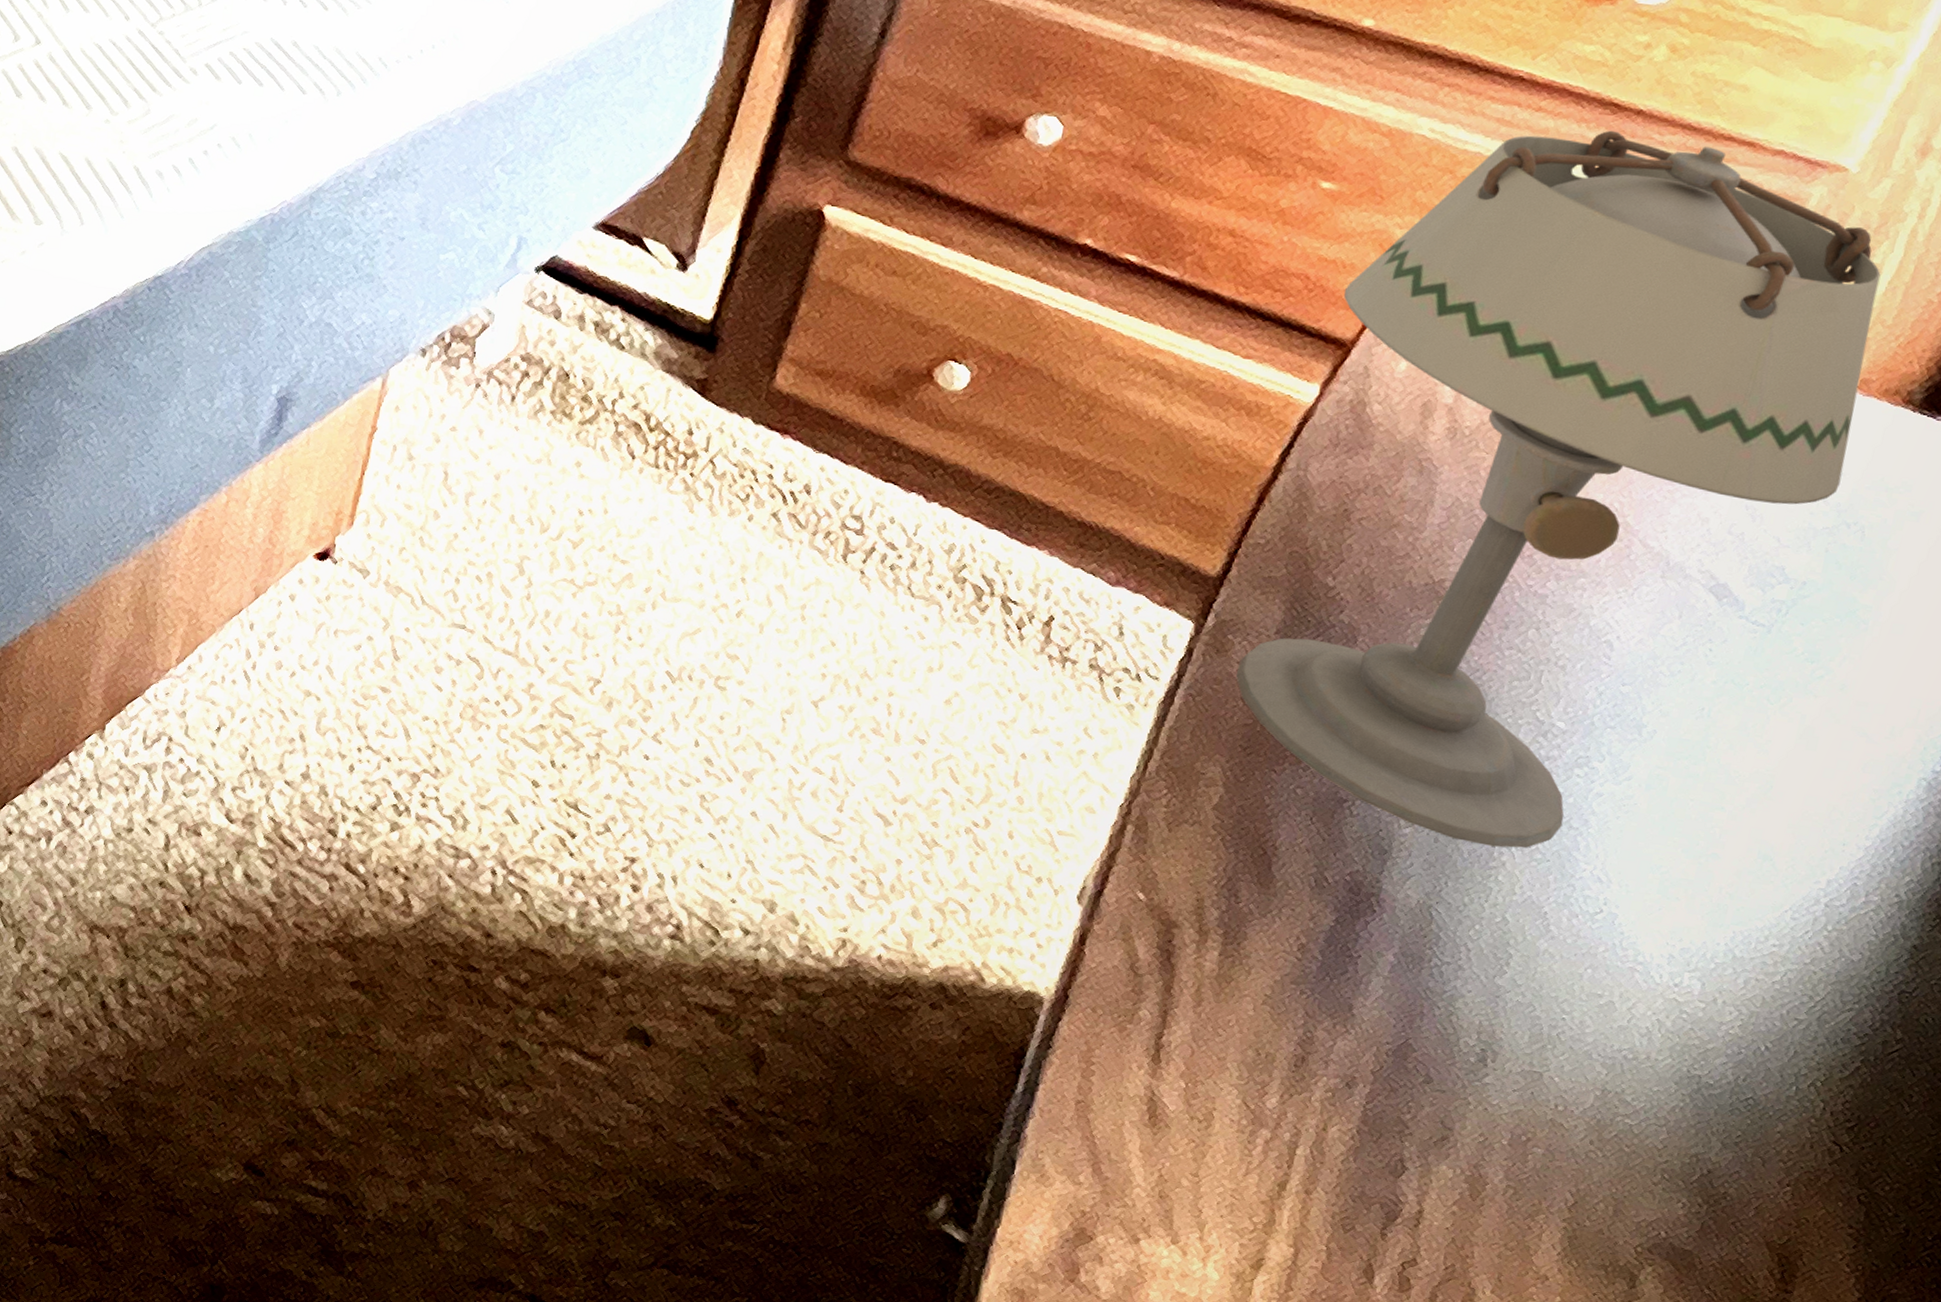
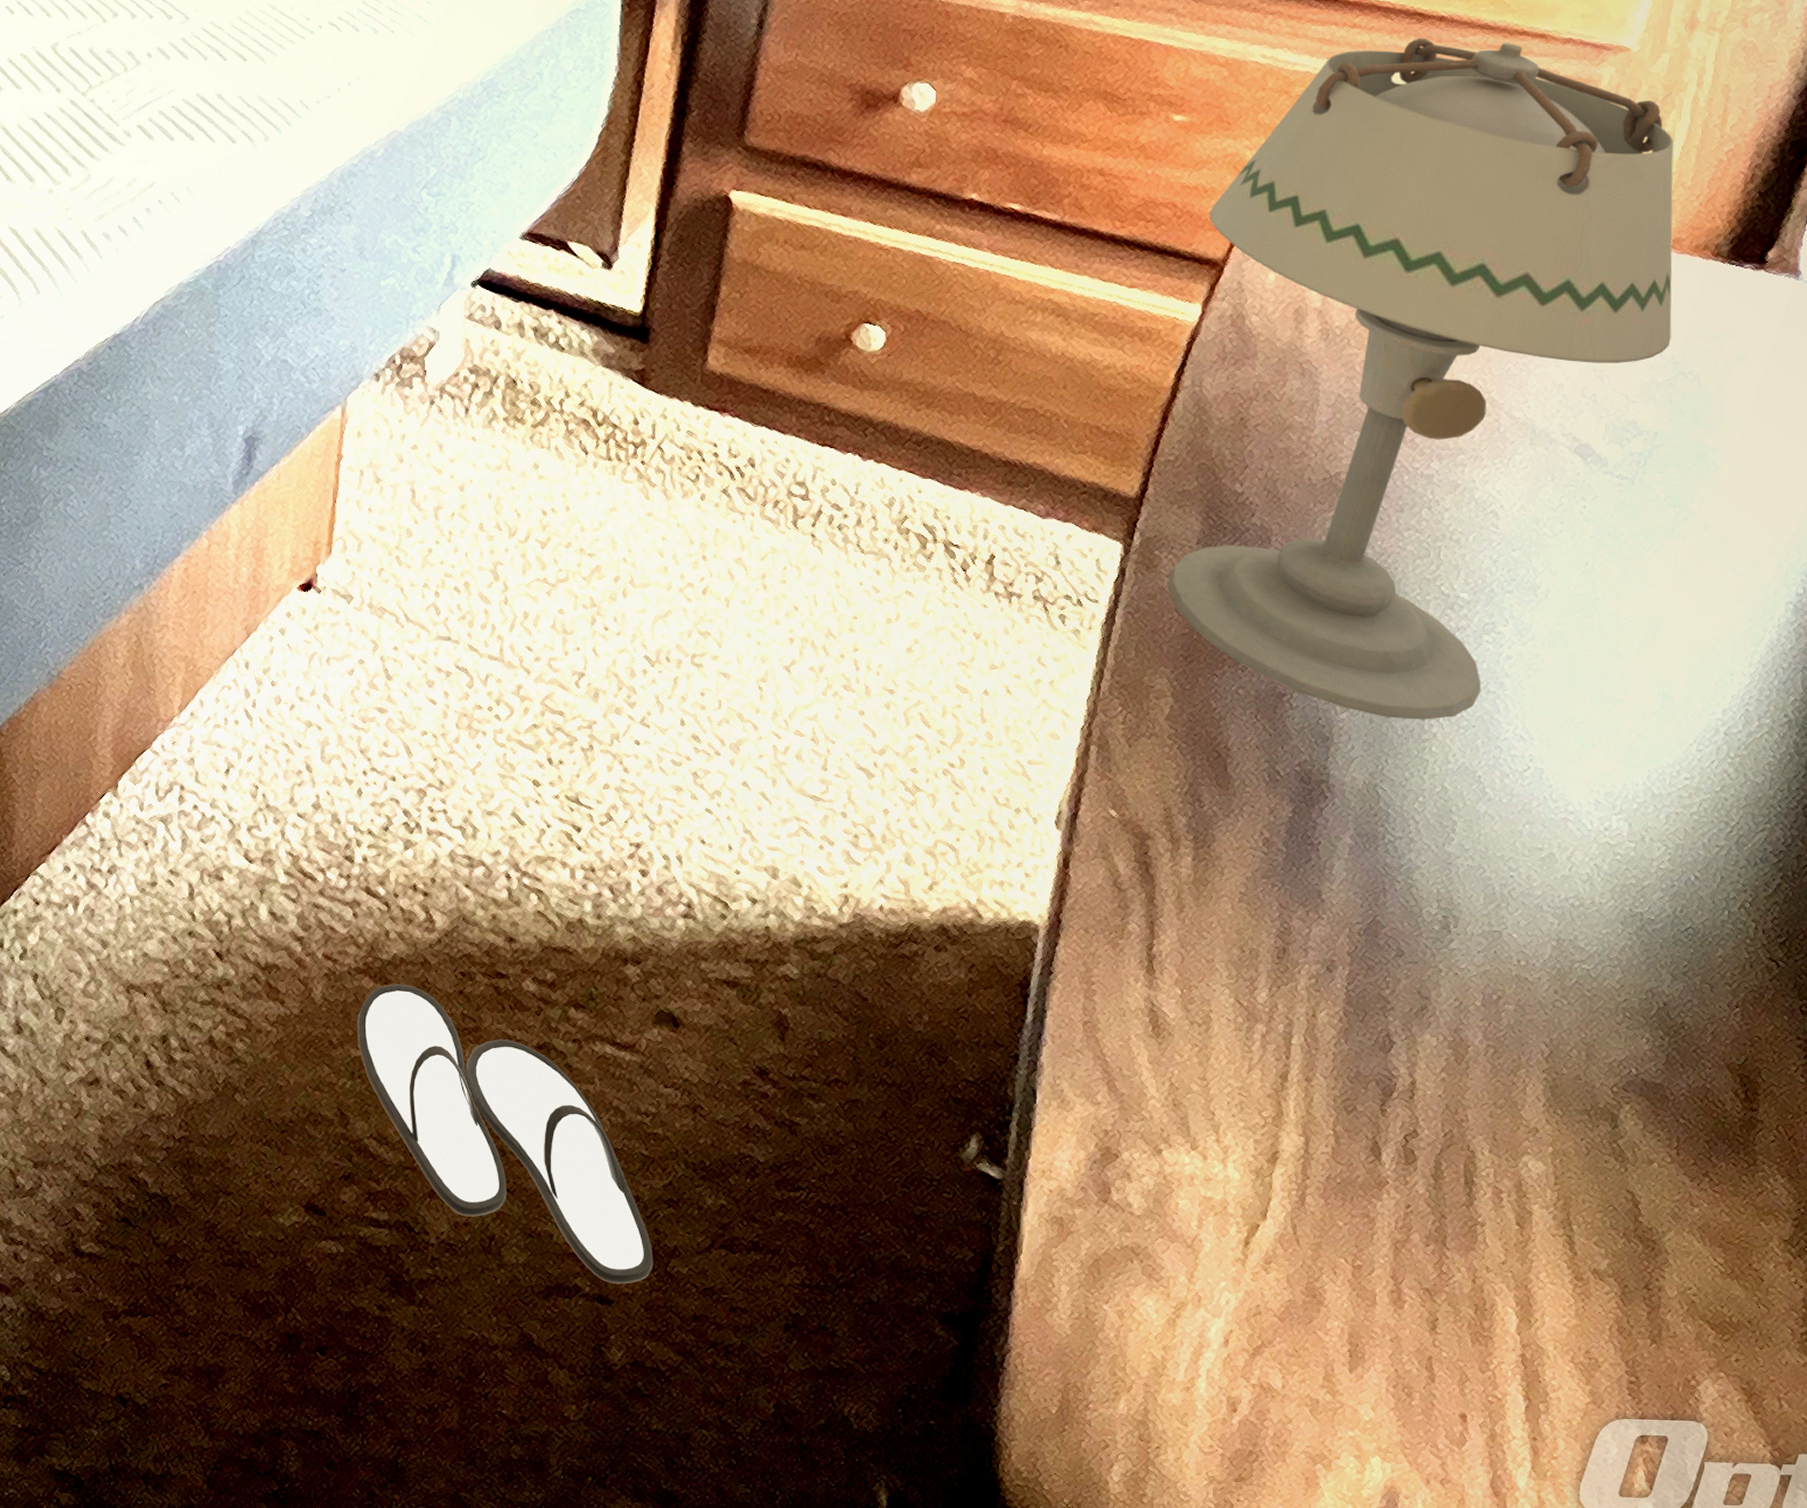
slippers: none [318,961,593,1288] -> present [357,984,653,1285]

